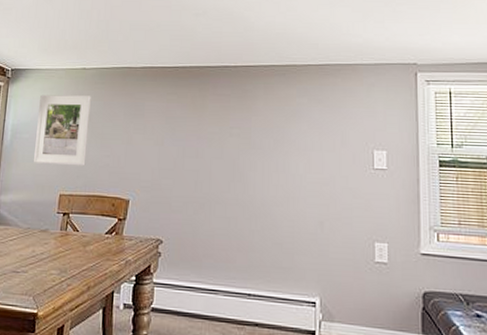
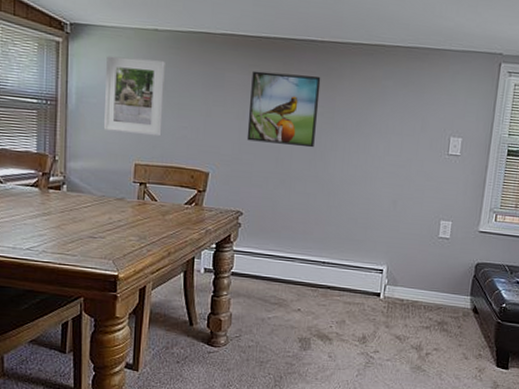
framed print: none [166,98,236,170] -> present [246,70,321,148]

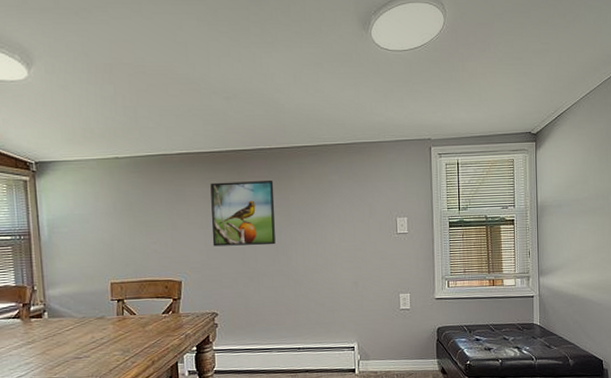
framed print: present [103,56,165,137] -> none [73,185,133,256]

